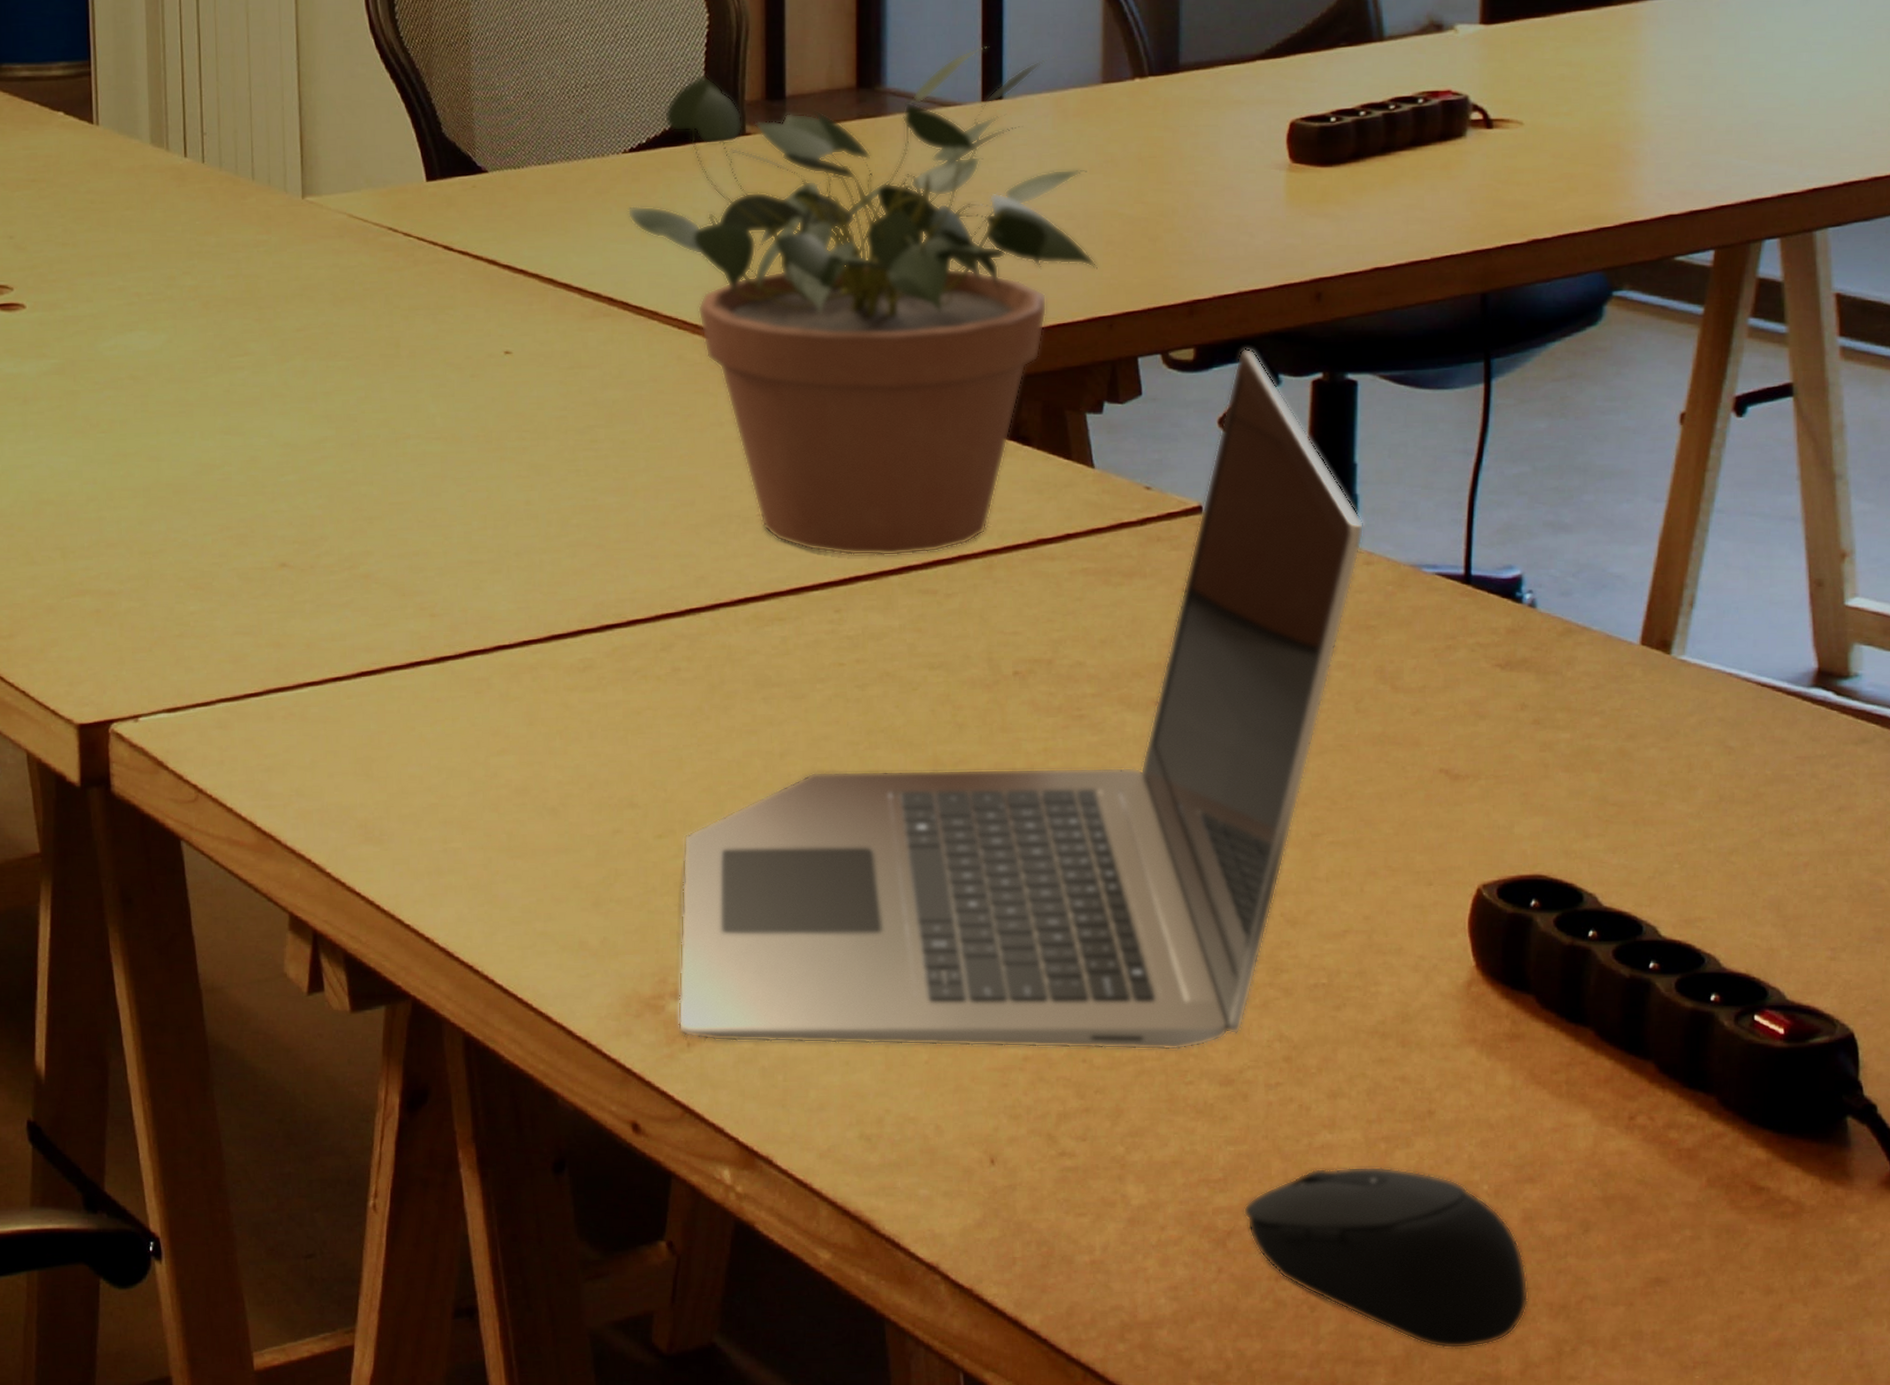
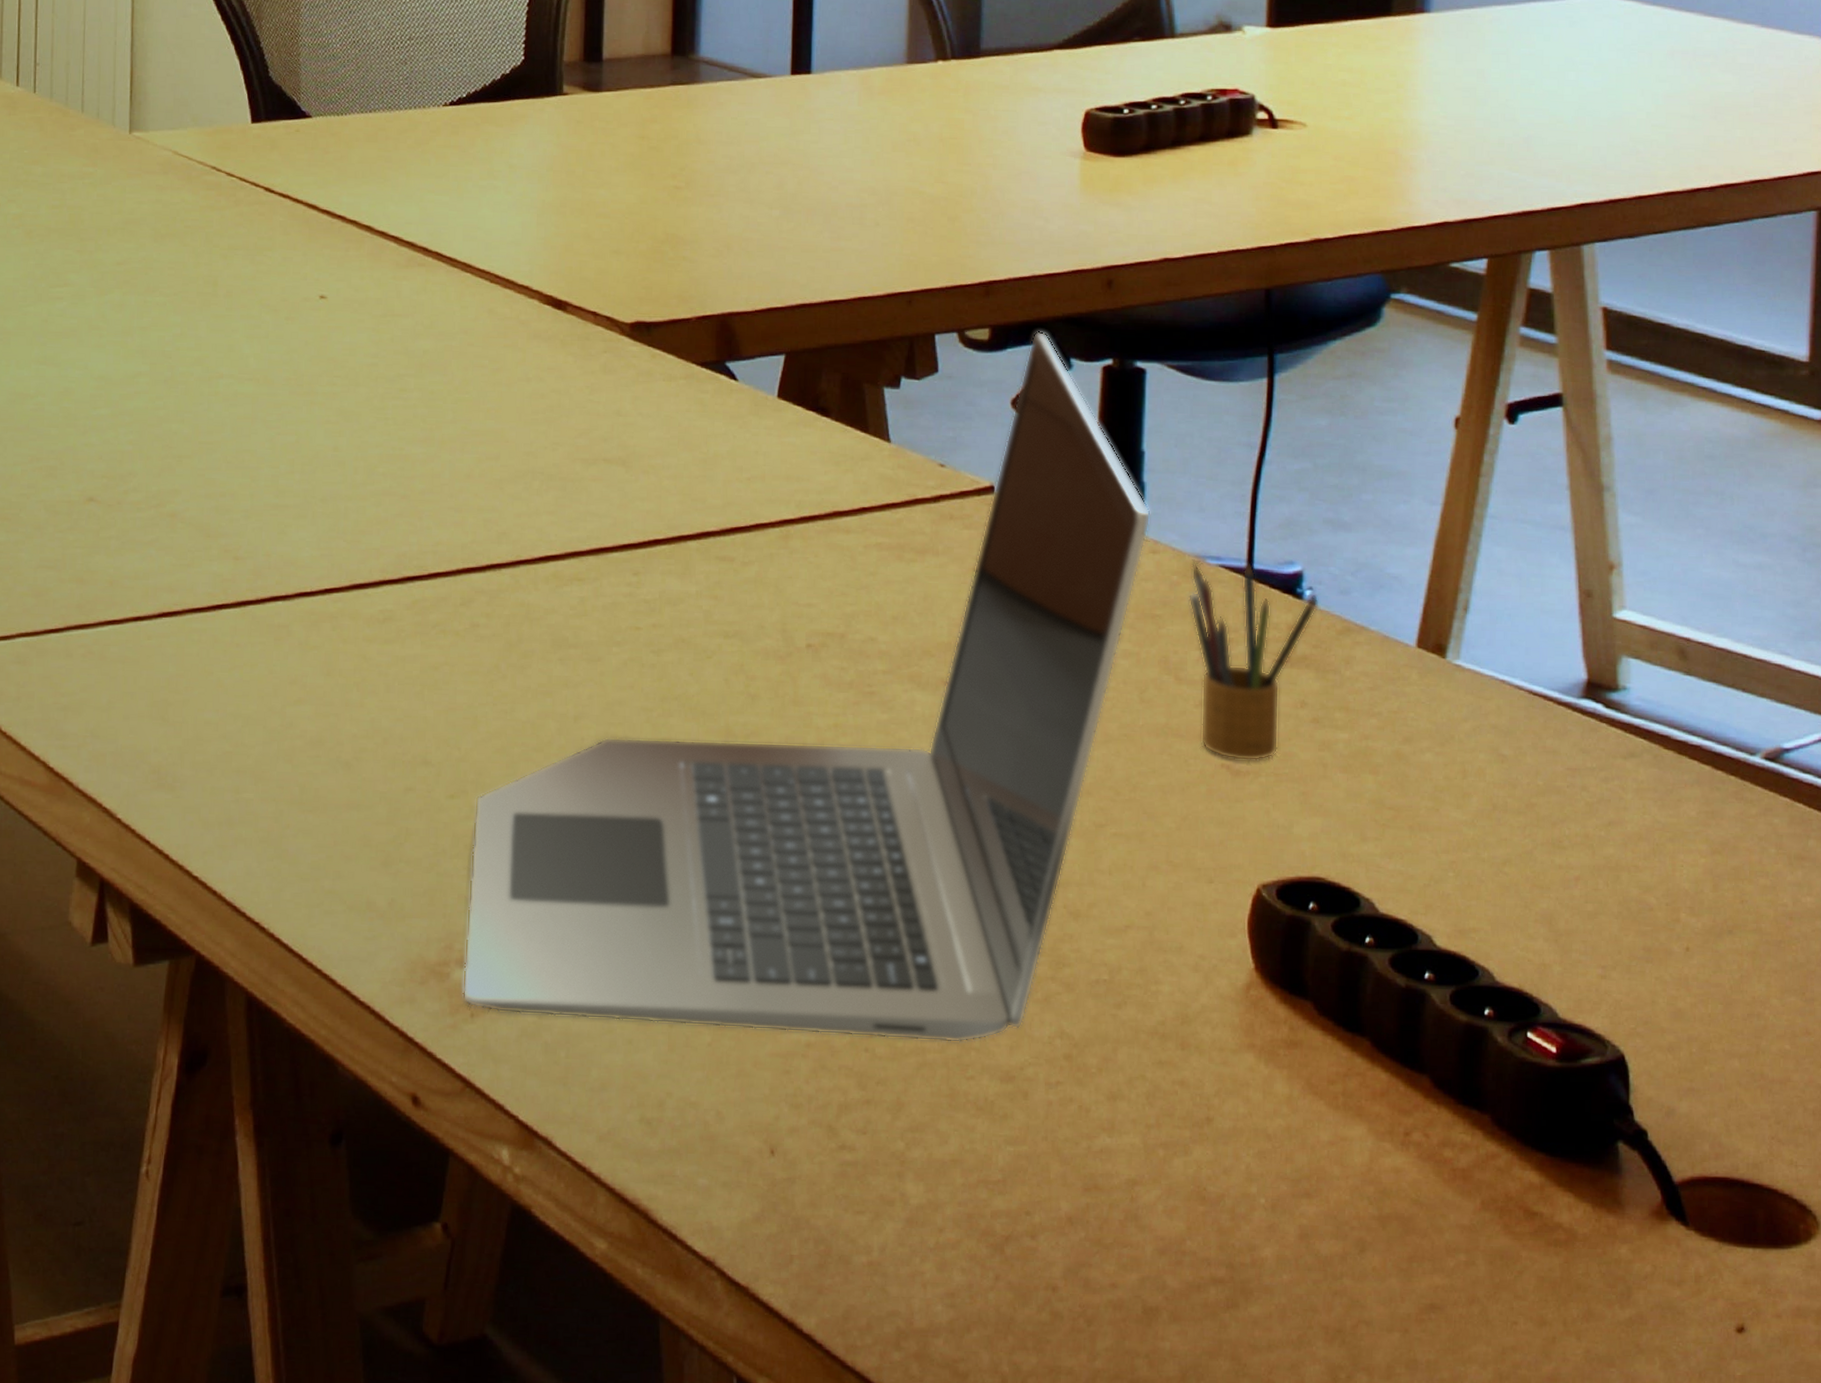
potted plant: present [627,46,1098,556] -> none [445,22,898,521]
computer mouse: present [1243,1166,1529,1349] -> none [1021,1173,1305,1371]
pencil box: none [1403,568,1538,765] -> present [1187,561,1318,762]

